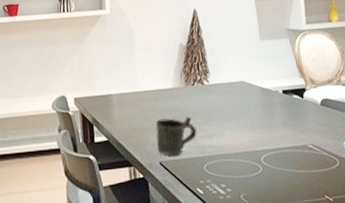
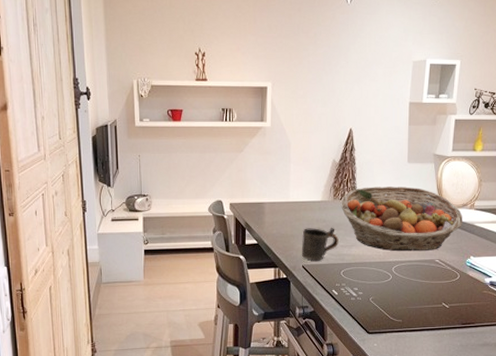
fruit basket: none [194,65,332,139] -> present [341,186,463,252]

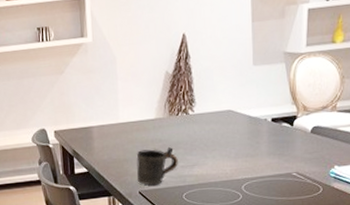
fruit basket: present [341,186,463,252] -> none [178,93,323,168]

